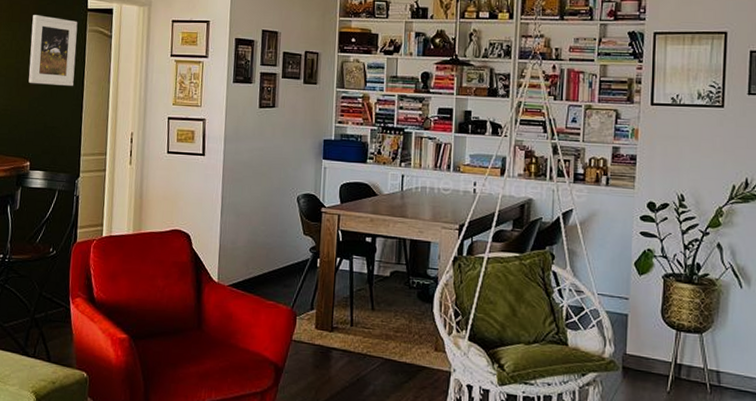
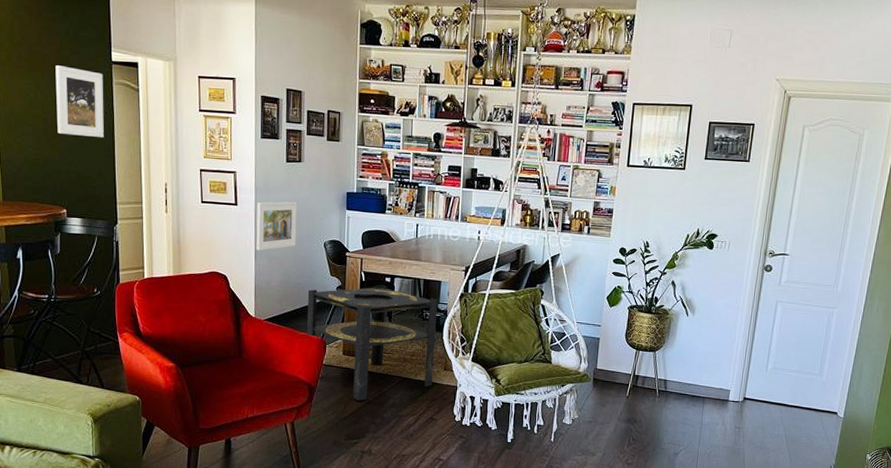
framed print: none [222,150,269,206] -> present [256,201,298,251]
side table: none [275,246,427,386] -> present [307,285,438,401]

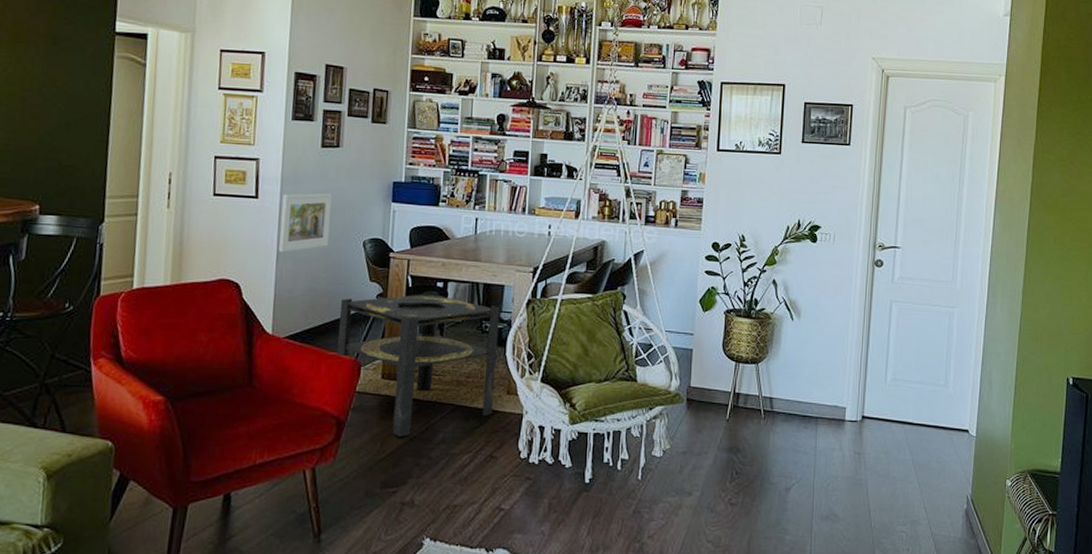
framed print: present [55,65,104,137] -> none [38,36,103,119]

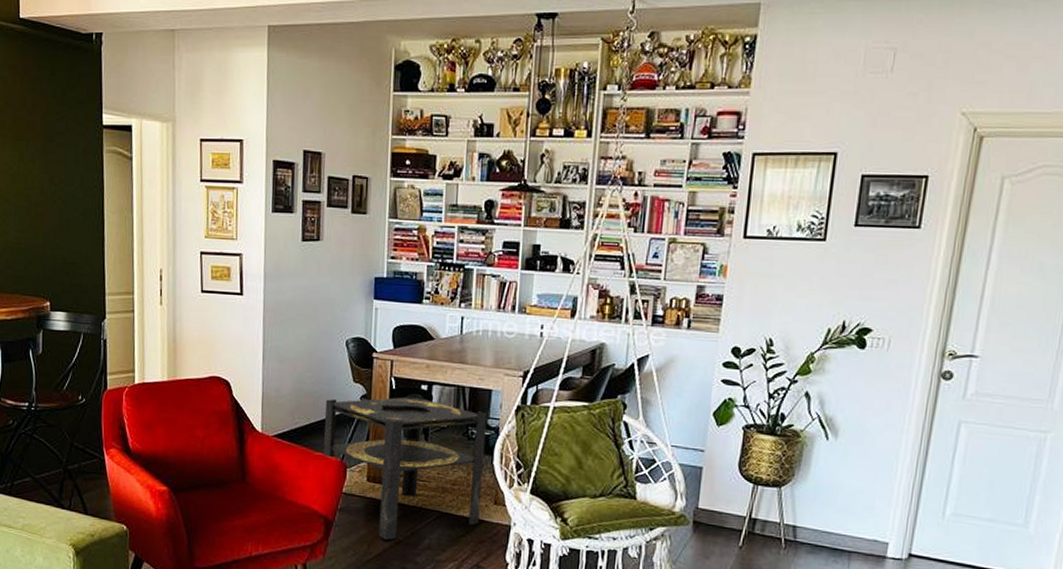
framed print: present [278,193,333,252] -> none [264,289,315,351]

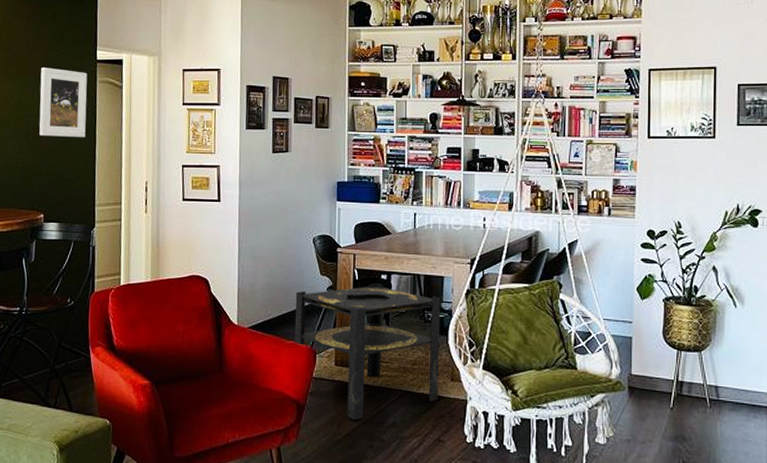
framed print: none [40,132,93,216] -> present [39,67,88,137]

